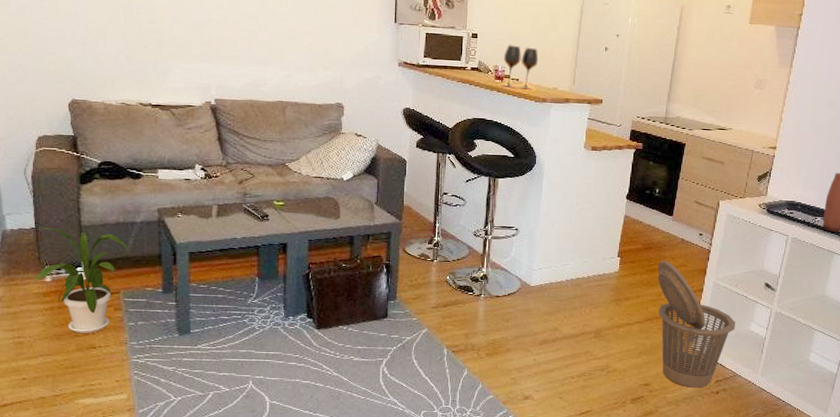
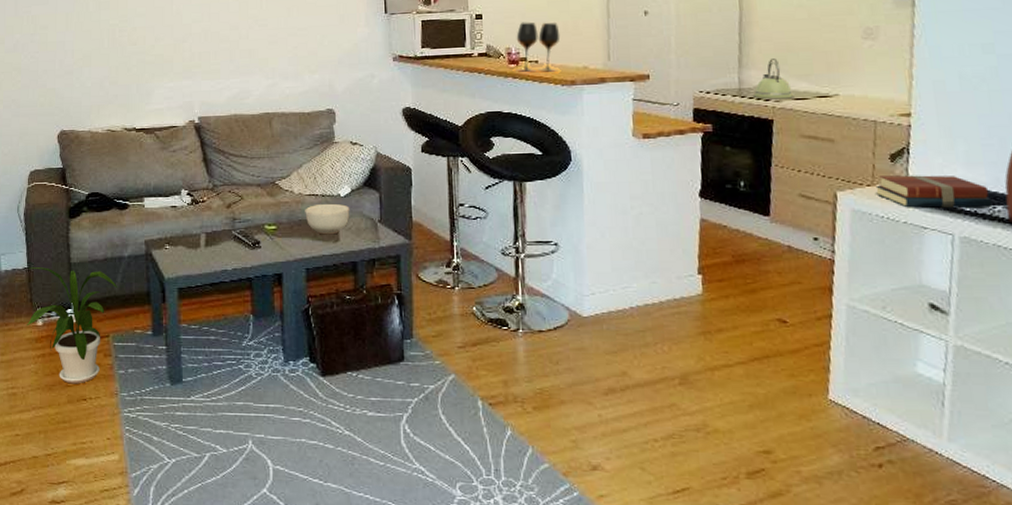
bowl: none [311,185,351,213] -> present [305,203,350,235]
laundry basket: present [657,260,735,388] -> none [758,276,892,458]
kettle: none [675,95,702,129] -> present [753,57,794,100]
books: none [745,191,816,218] -> present [875,175,993,208]

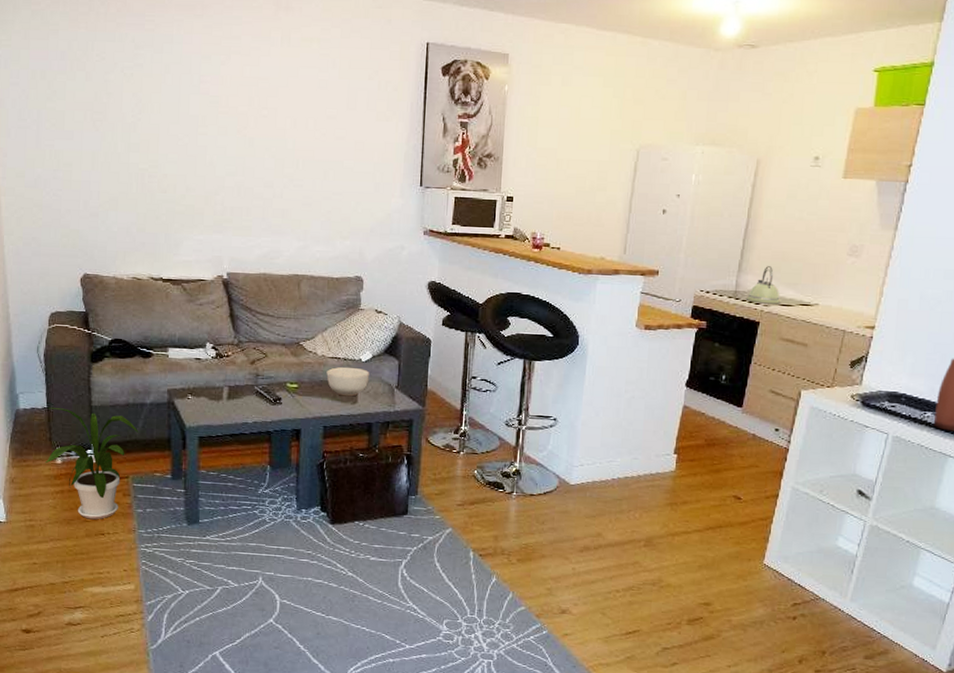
wine glass: present [515,22,561,73] -> none [538,208,584,260]
books: present [875,175,993,208] -> none [833,379,925,413]

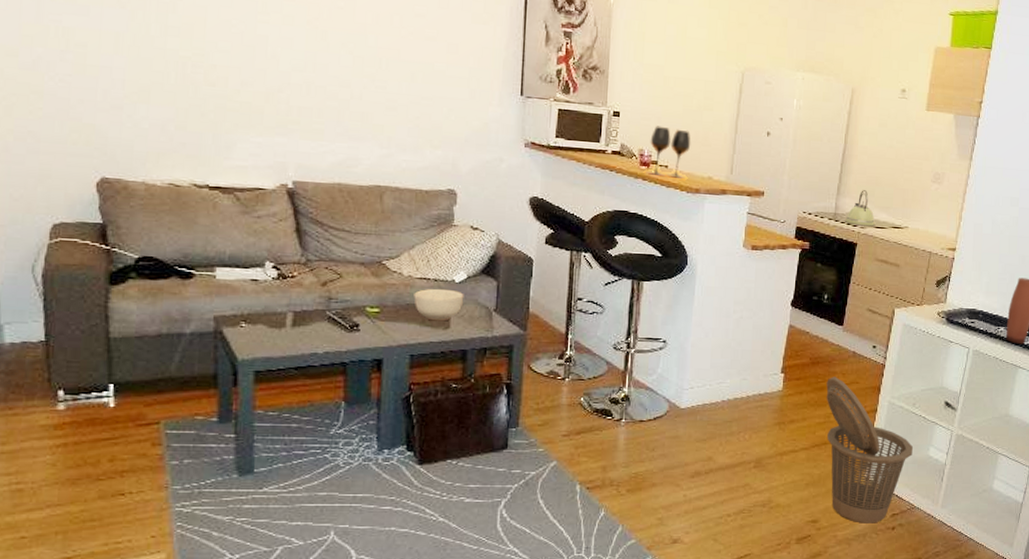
house plant: present [45,407,139,520] -> none [41,341,175,477]
wine glass: none [538,208,584,260] -> present [646,126,691,179]
laundry basket: none [722,459,819,611] -> present [826,377,913,523]

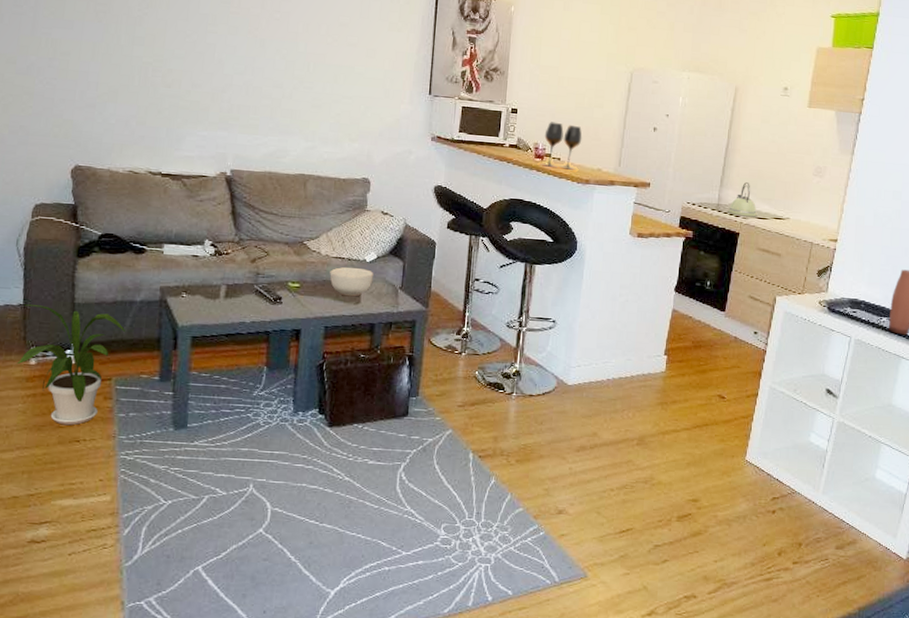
house plant: none [41,341,175,477] -> present [17,304,126,426]
laundry basket: present [826,377,913,523] -> none [707,360,794,506]

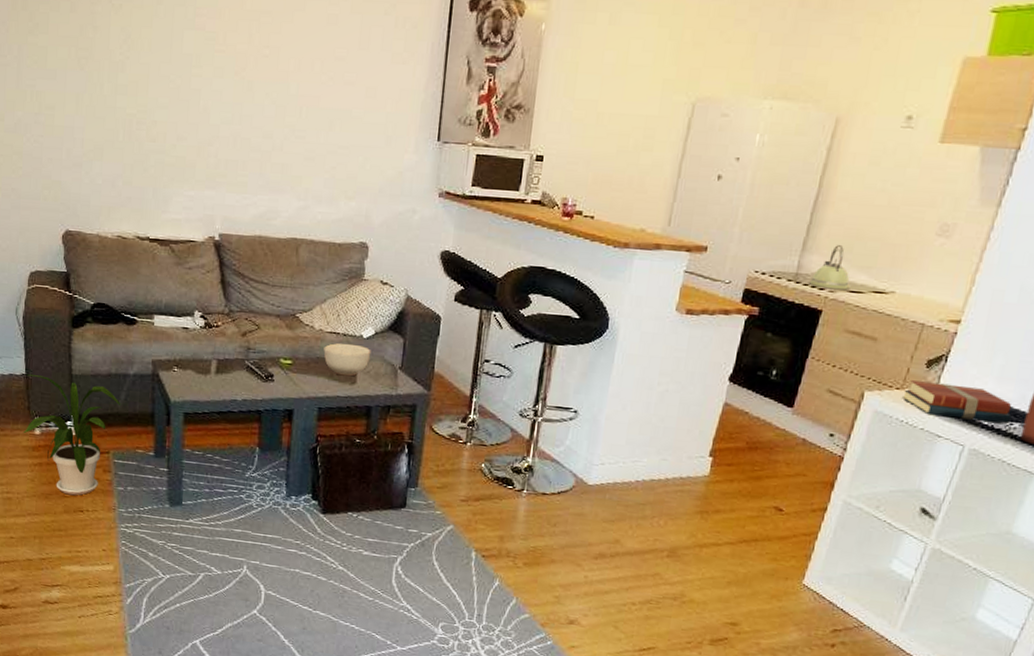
wine glass: present [540,121,583,170] -> none [568,170,624,231]
books: none [804,287,881,318] -> present [902,380,1012,423]

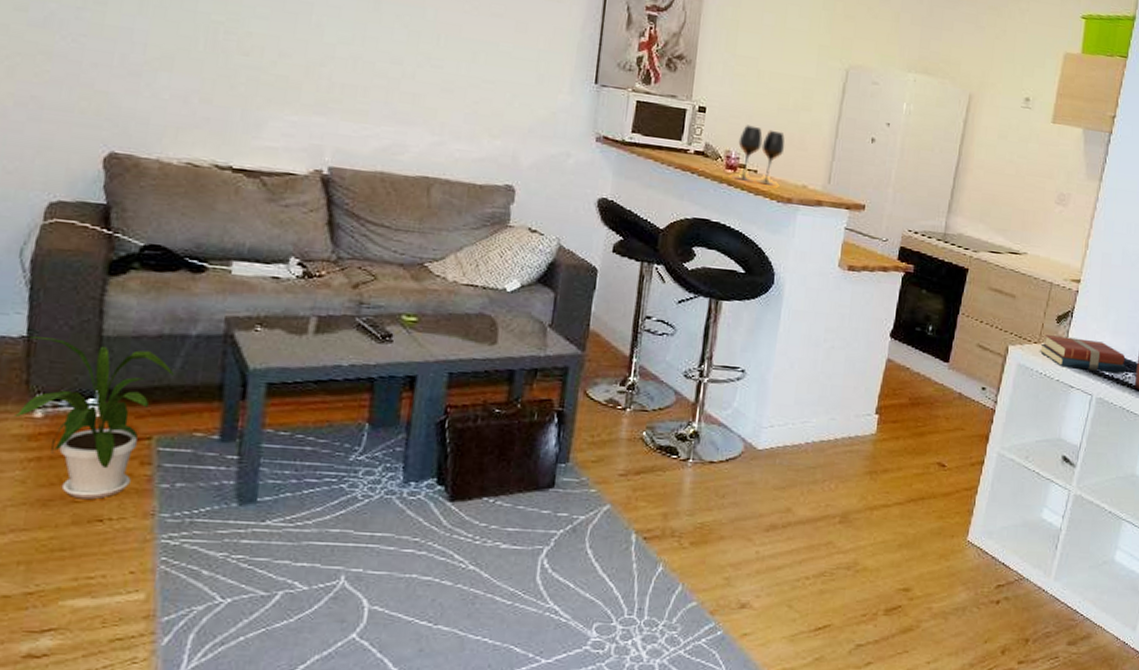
bowl: present [323,343,371,377] -> none [457,297,516,336]
wine glass: none [568,170,624,231] -> present [732,125,785,186]
kettle: present [809,244,850,291] -> none [956,207,990,251]

